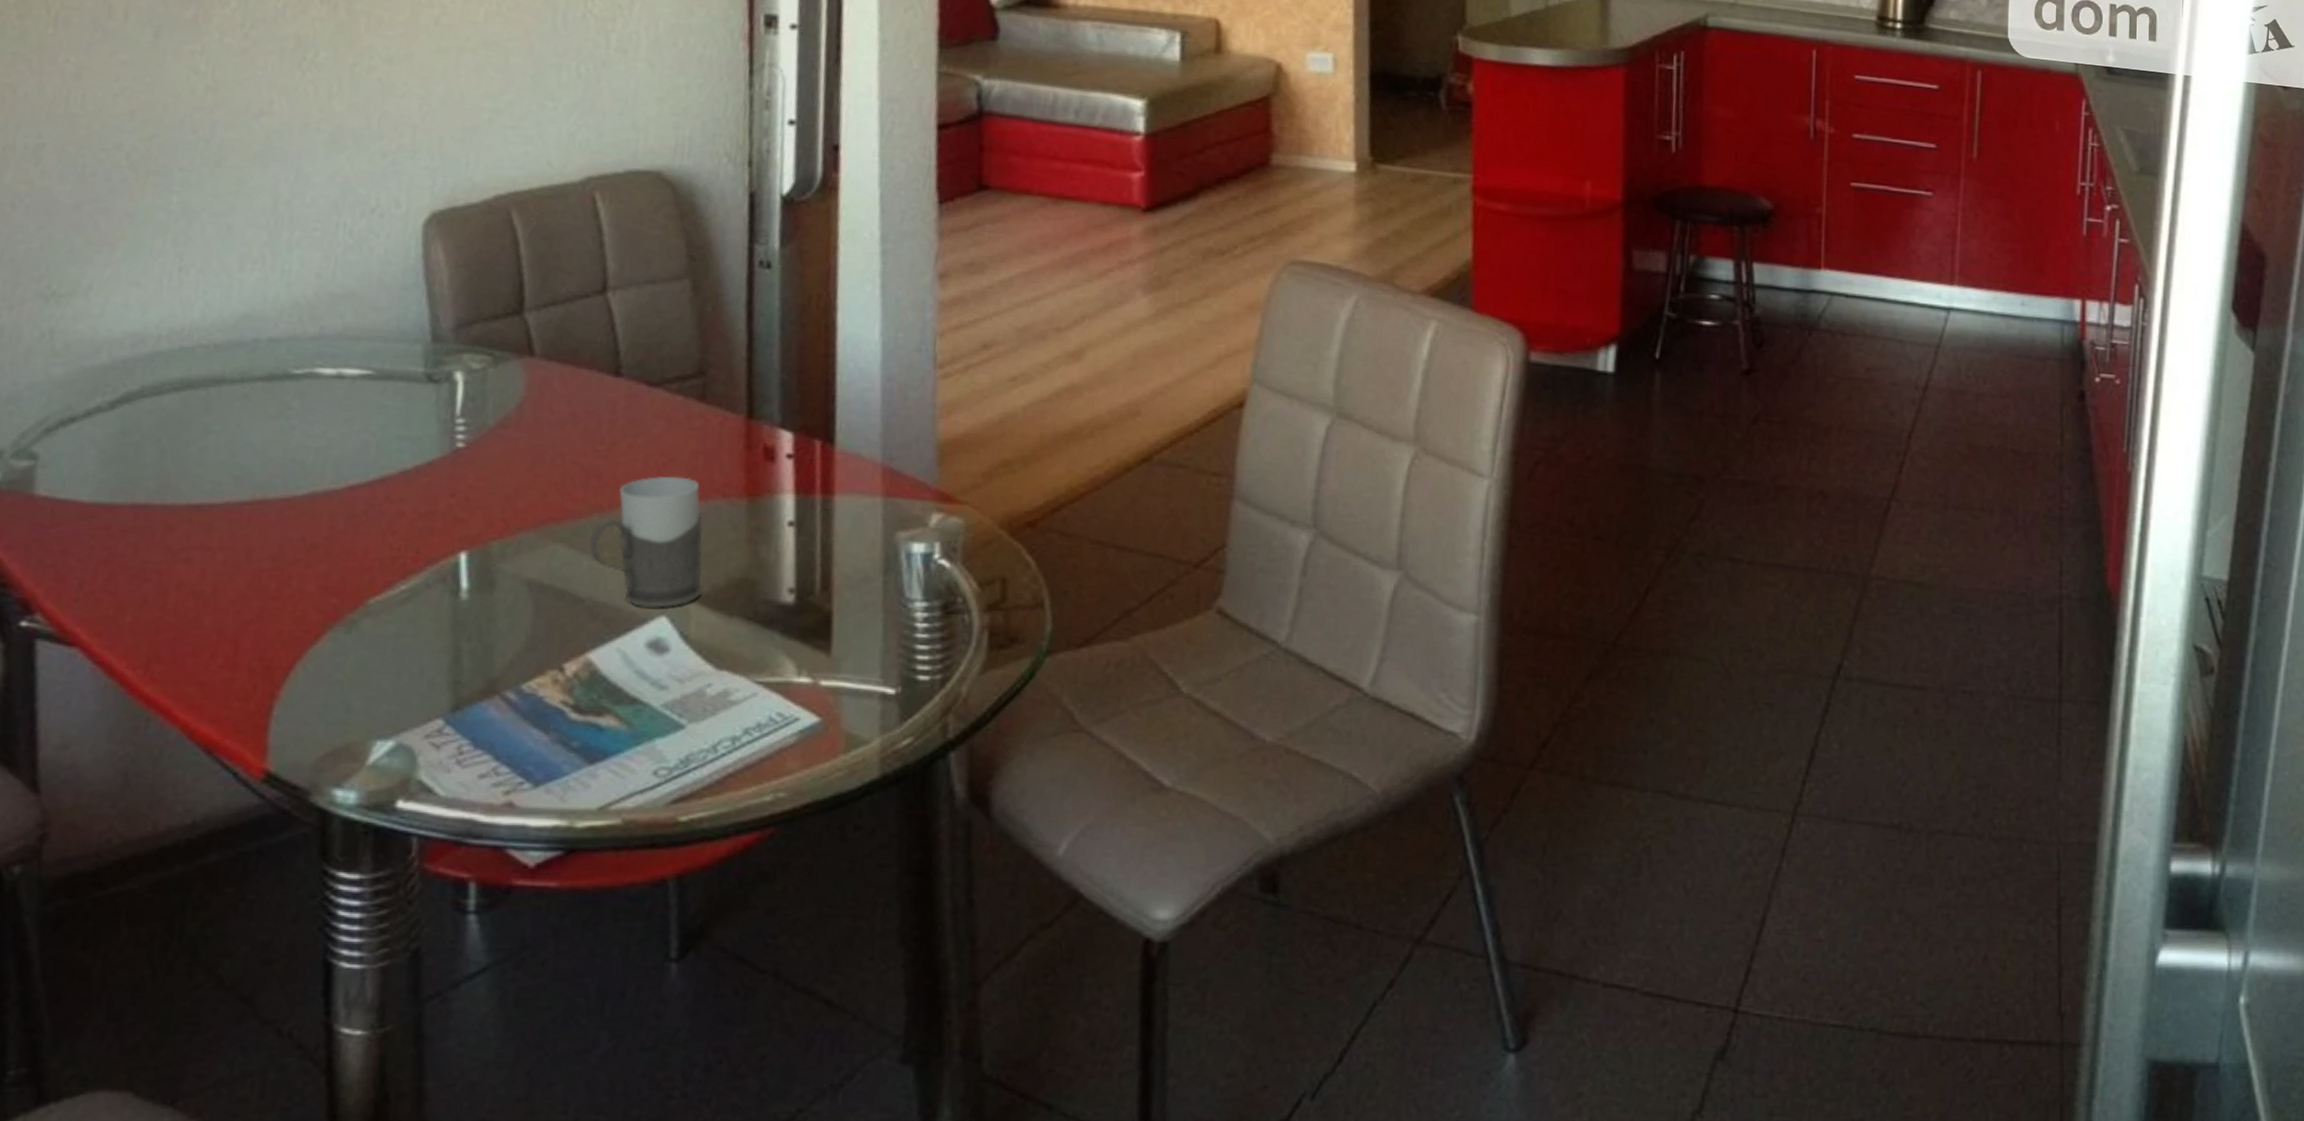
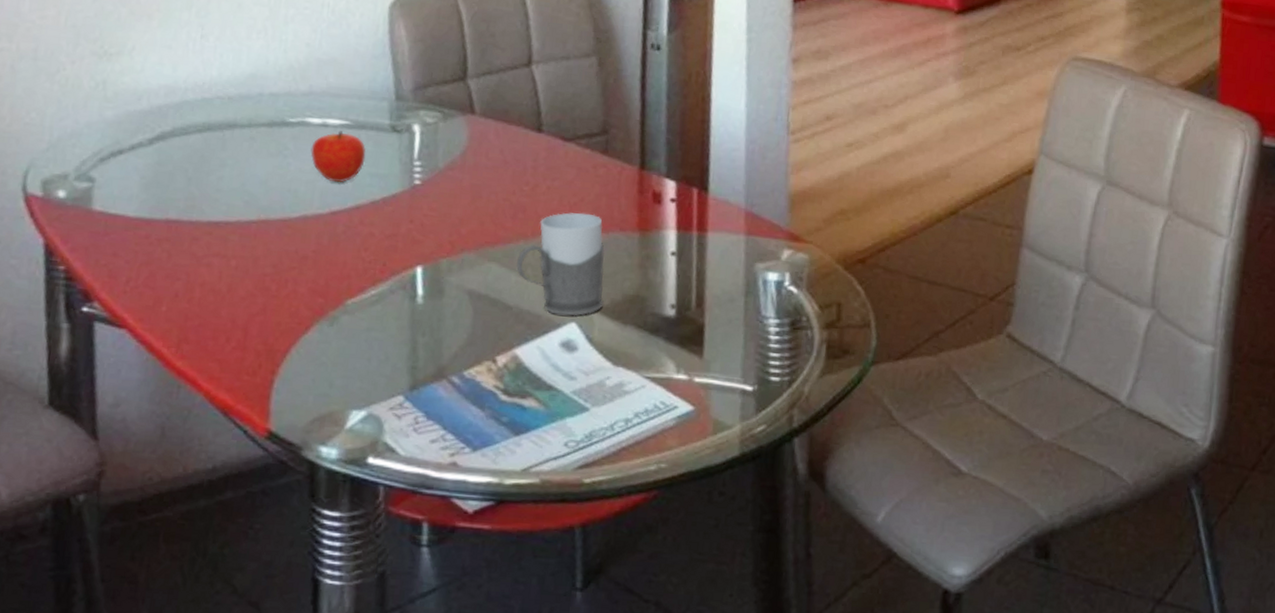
fruit: none [321,383,395,449] -> present [310,131,367,183]

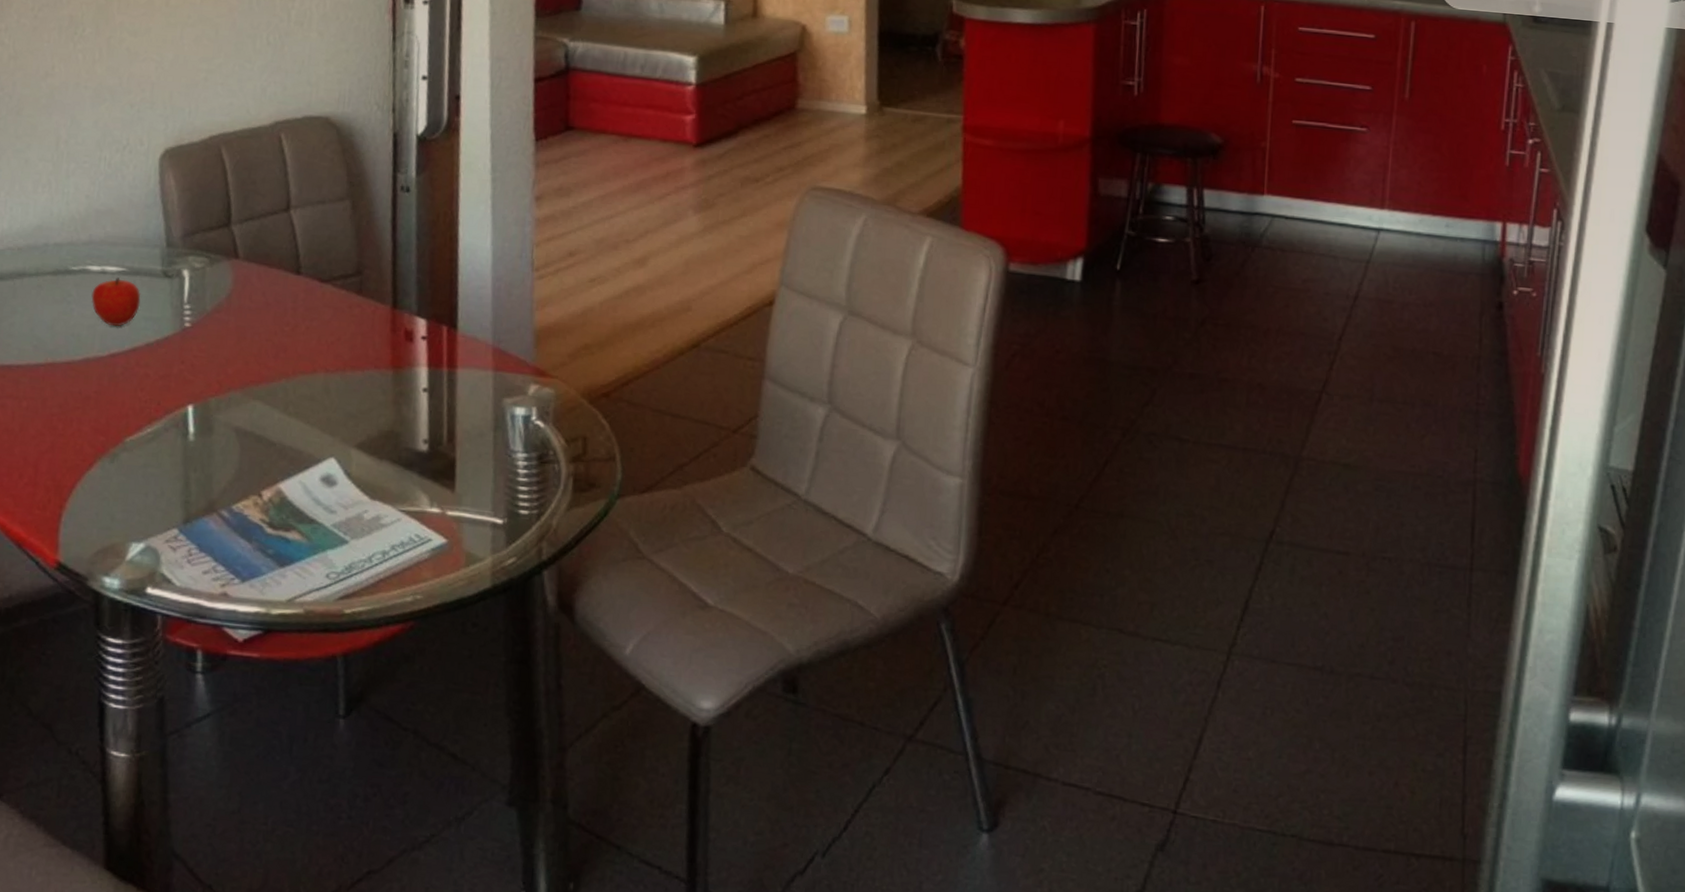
mug: present [516,212,605,316] -> none [279,351,361,452]

